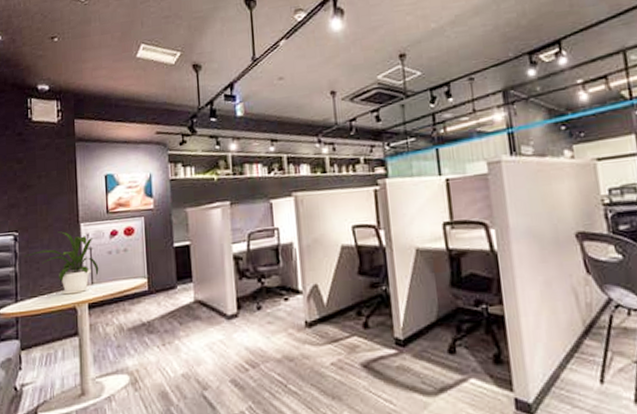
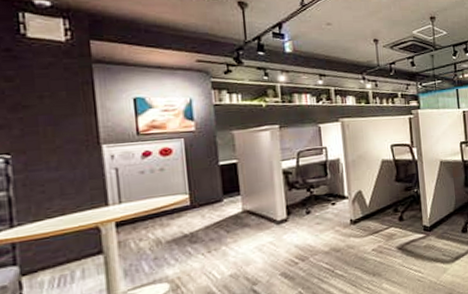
house plant: present [24,231,99,295] -> none [21,153,129,216]

